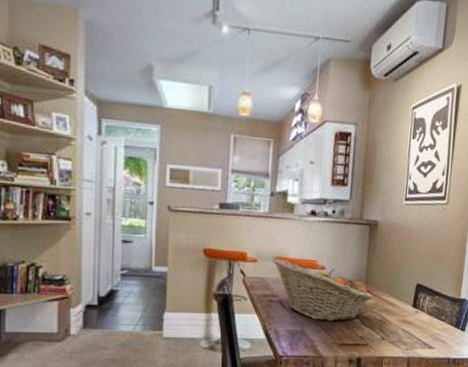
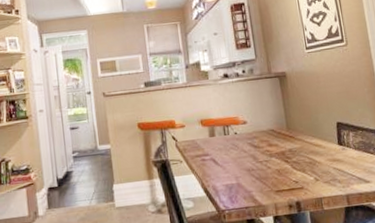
fruit basket: present [273,258,373,322] -> none [198,120,298,172]

